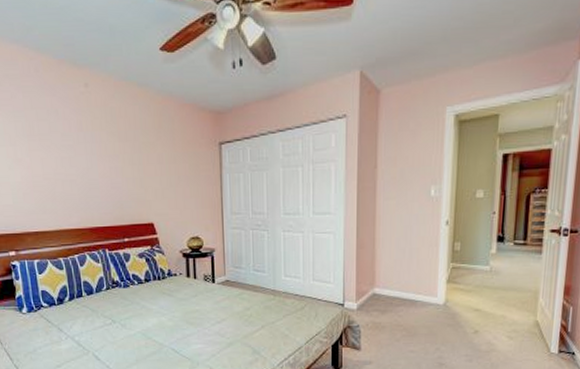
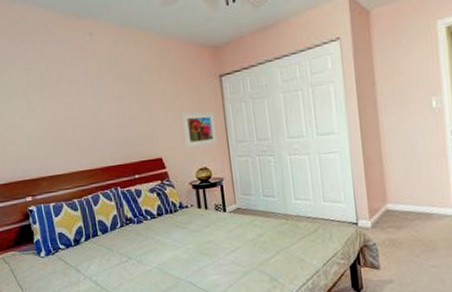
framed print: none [176,178,212,216] -> present [181,111,218,149]

